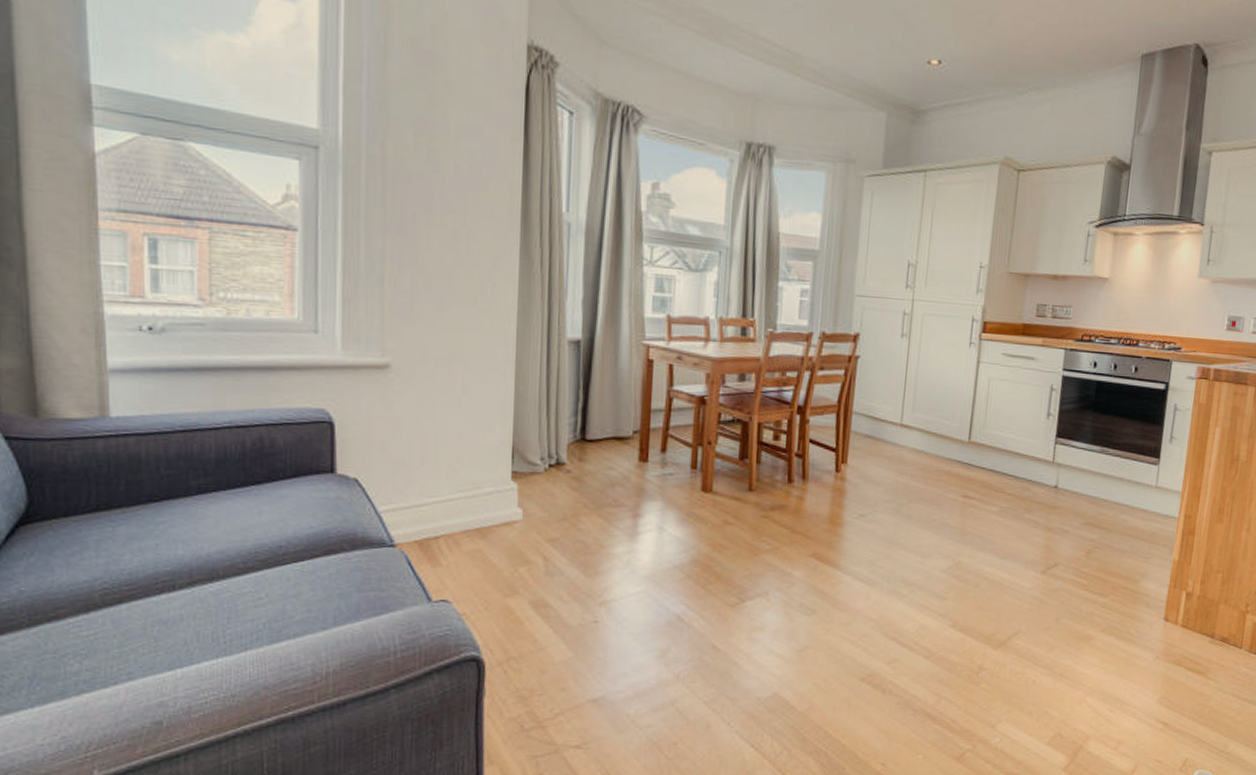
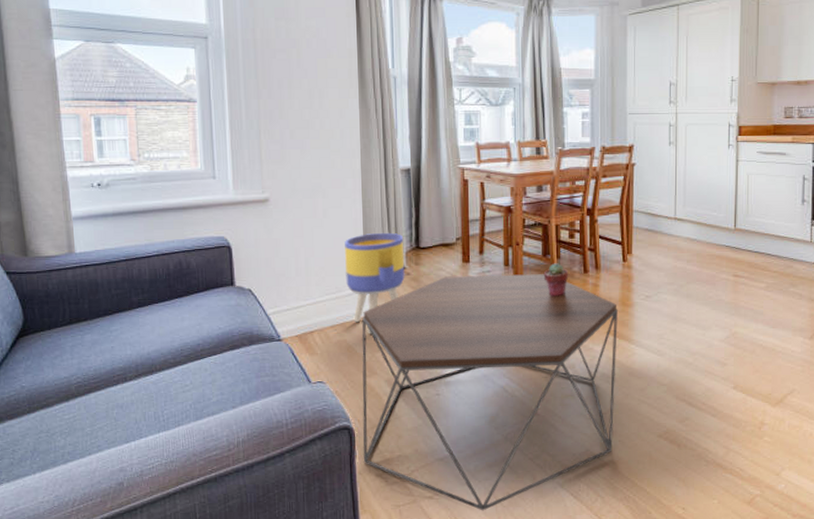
storage basket: none [486,417,566,544] -> present [344,232,405,335]
coffee table: none [493,477,825,764] -> present [362,274,617,511]
potted succulent: none [738,469,770,510] -> present [543,263,569,297]

